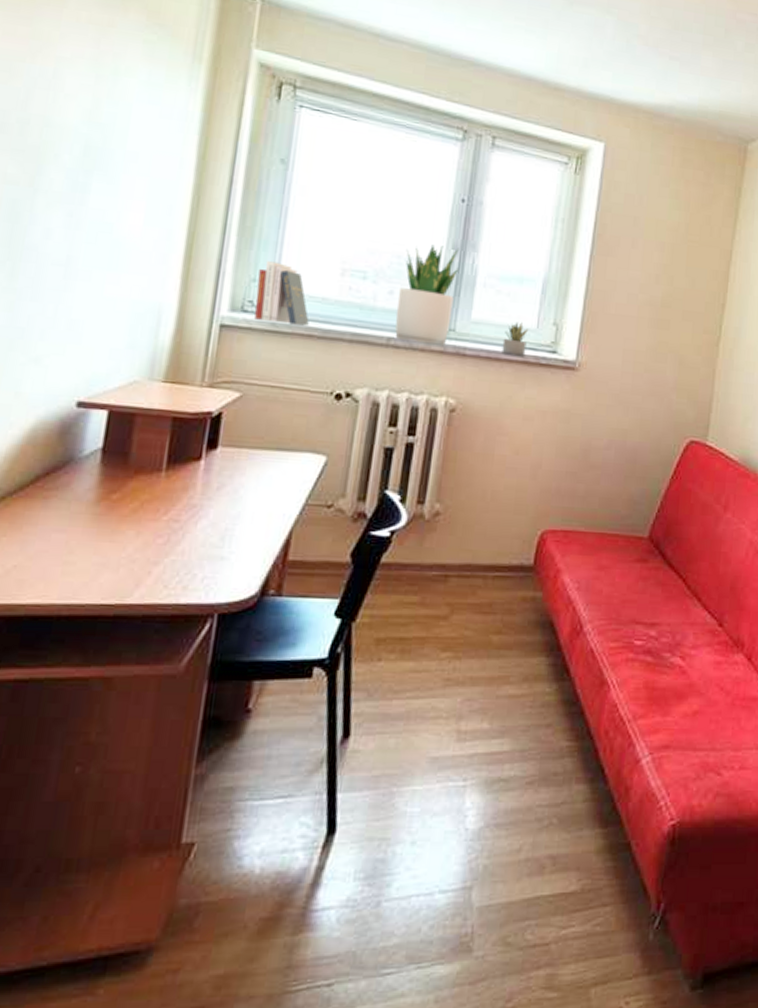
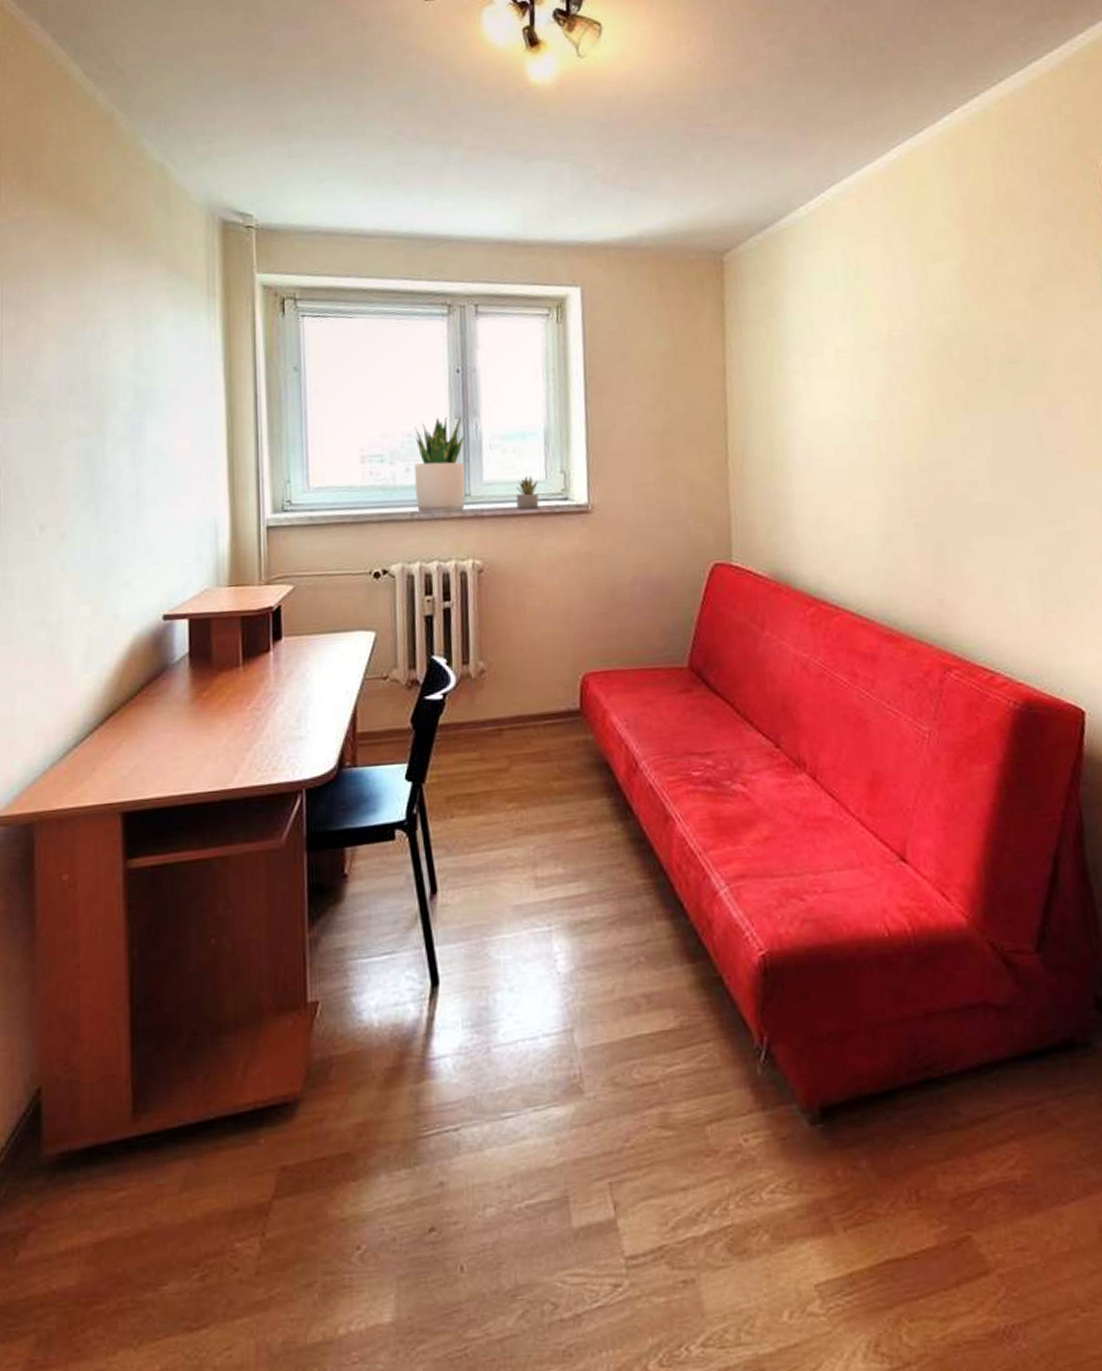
books: present [255,261,309,326] -> none [291,461,341,517]

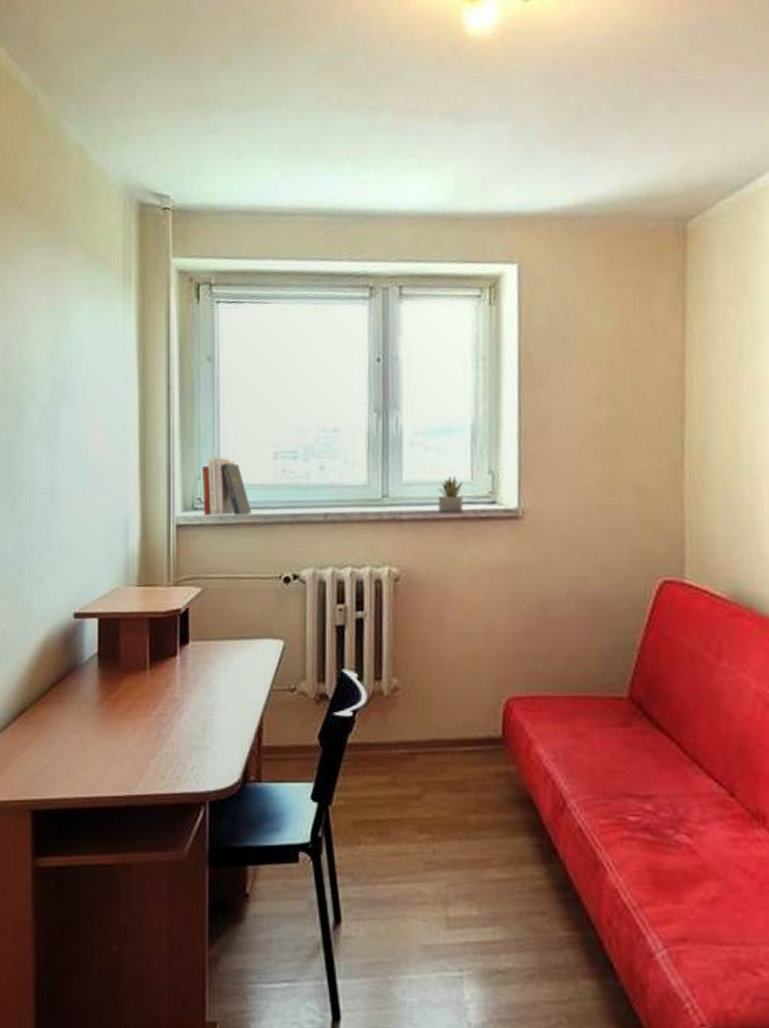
books: none [291,461,341,517] -> present [202,457,251,516]
planter: present [414,416,466,514] -> none [328,409,383,515]

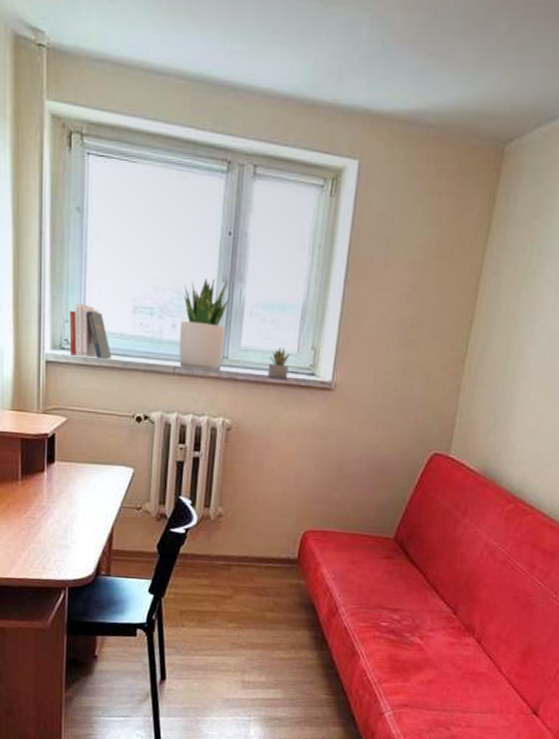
planter: none [328,409,383,515] -> present [179,279,228,373]

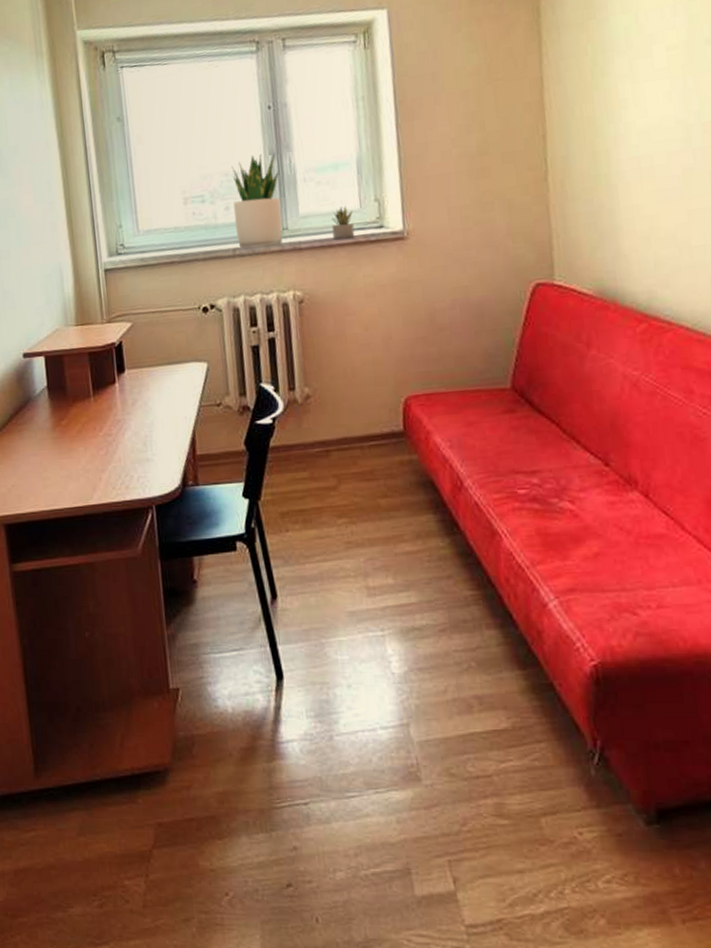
books: present [69,303,112,359] -> none [122,206,169,259]

